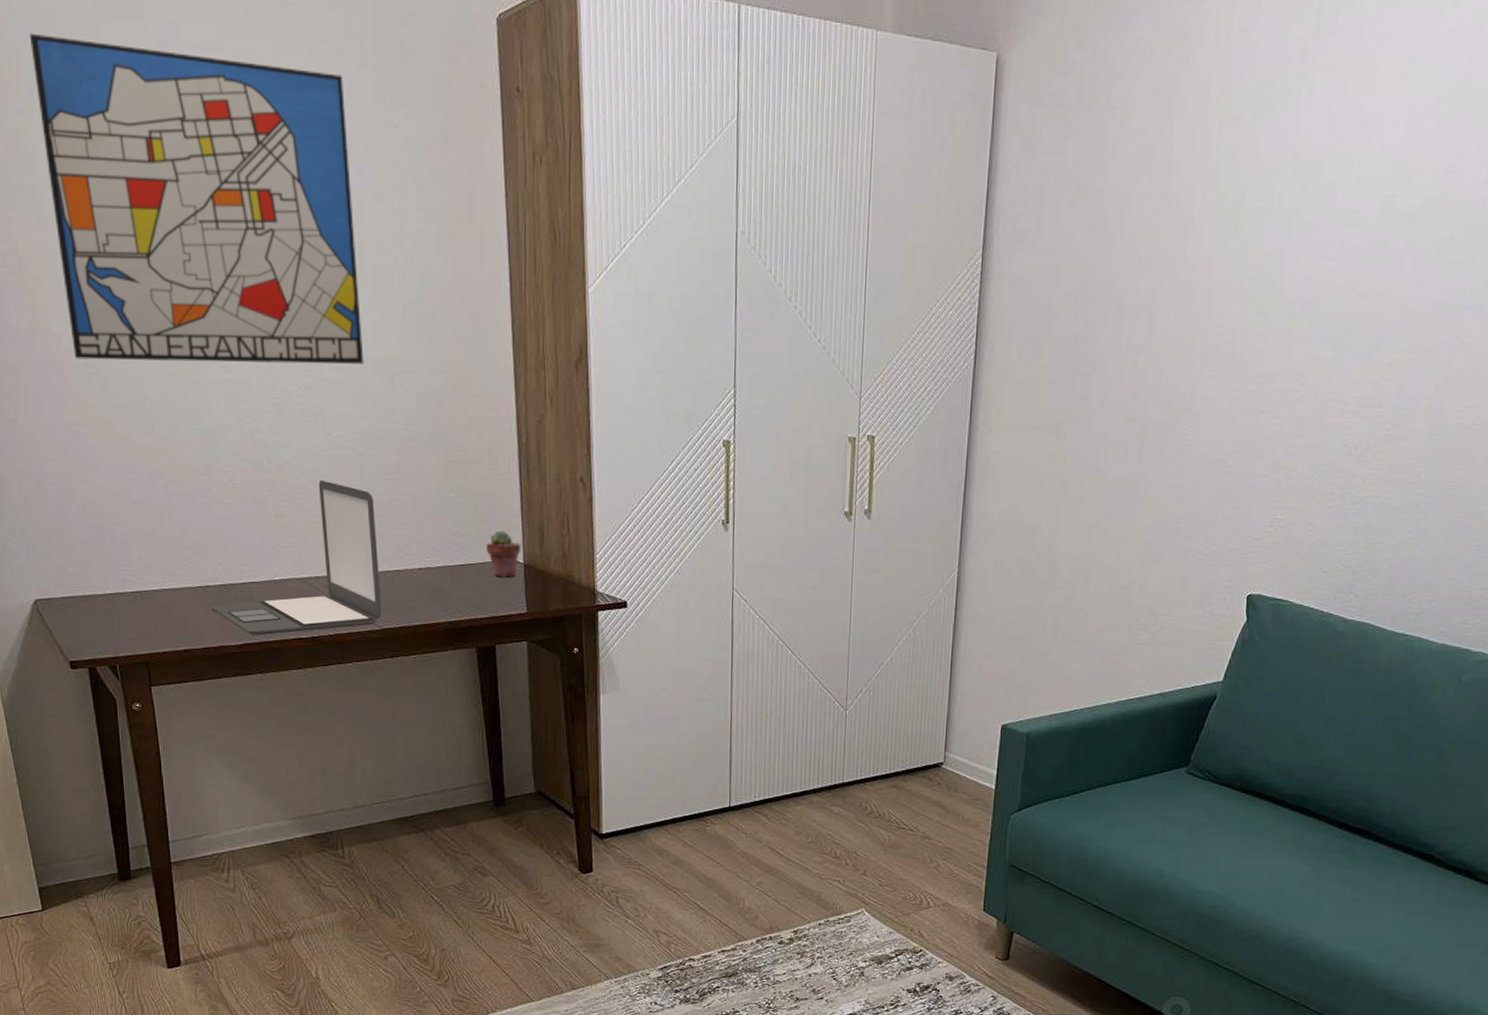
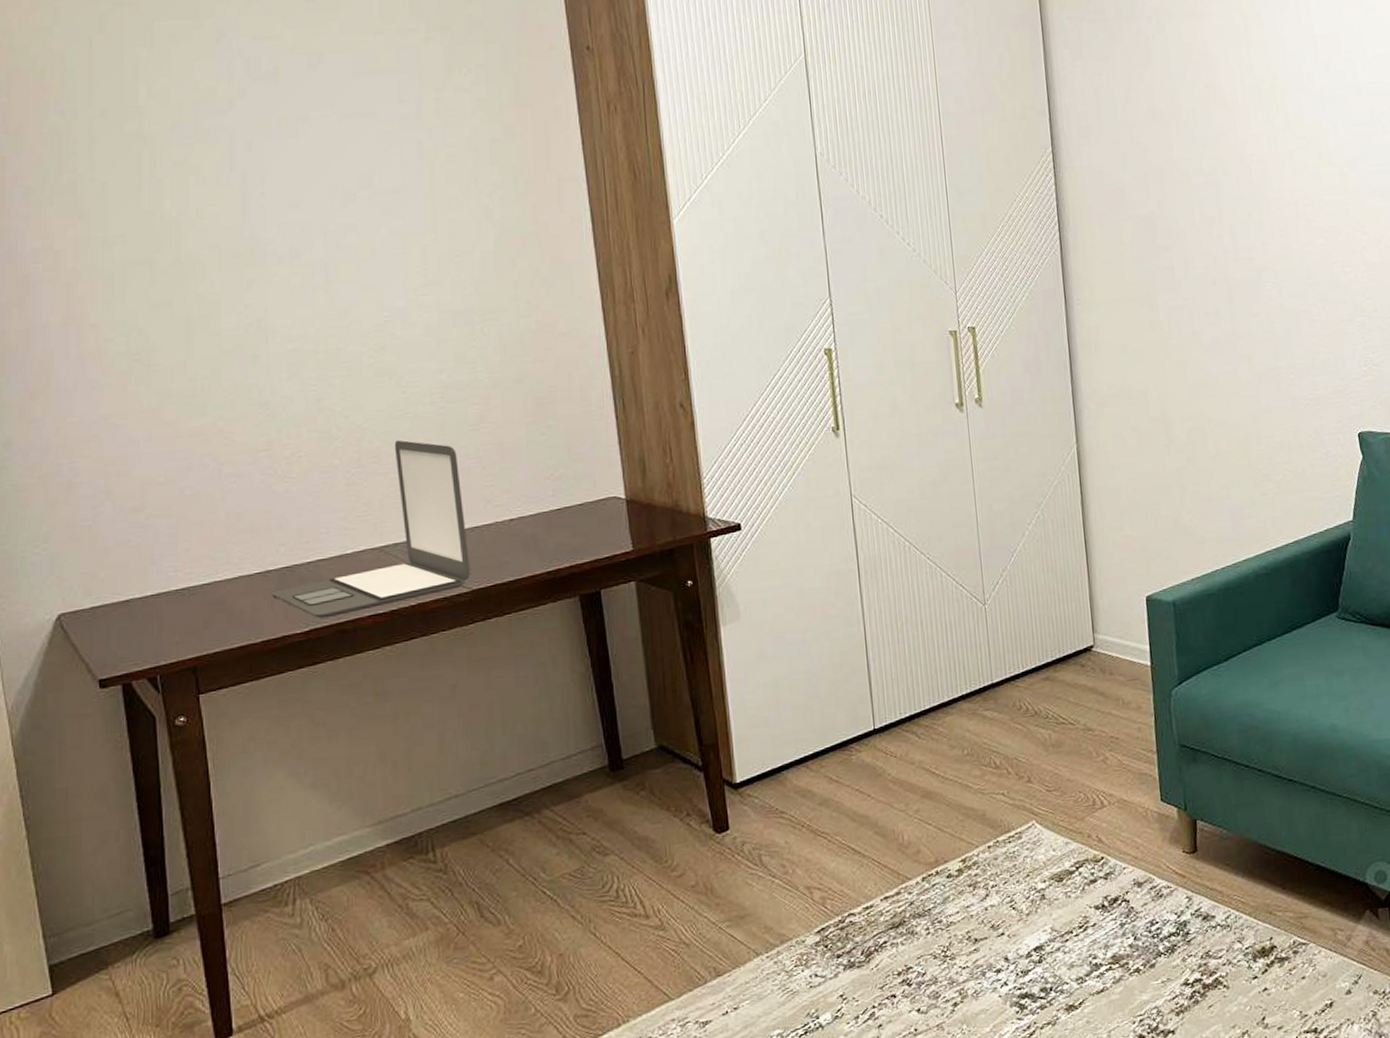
wall art: present [29,33,364,364] -> none [75,38,441,348]
potted succulent: present [486,530,521,578] -> none [584,467,622,517]

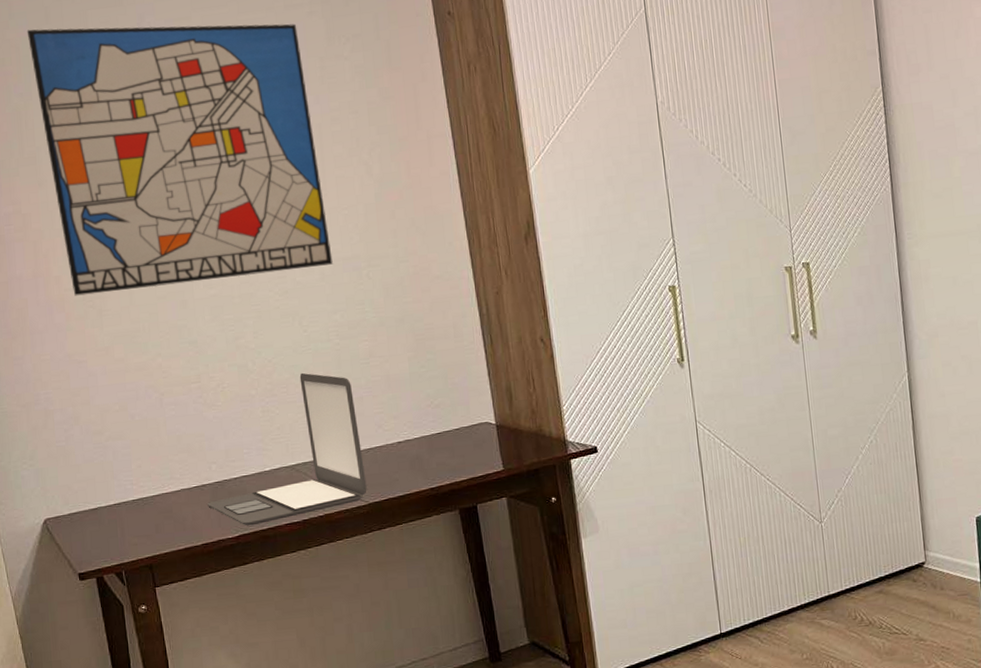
wall art: none [75,38,441,348] -> present [27,23,333,296]

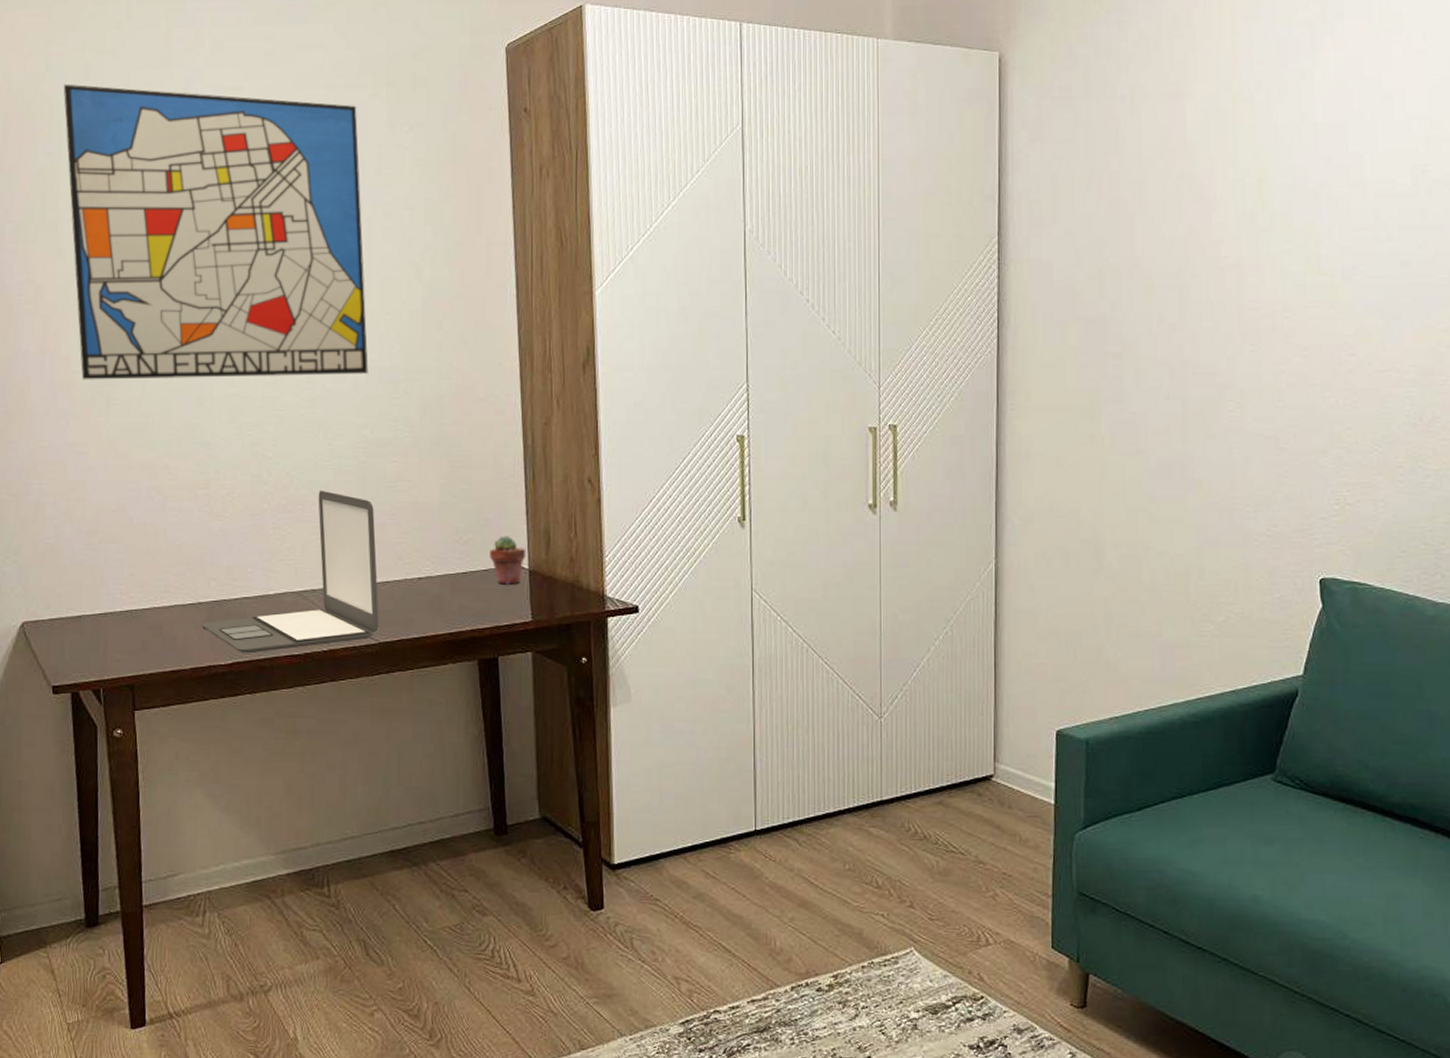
potted succulent: none [459,396,492,441] -> present [490,536,526,585]

